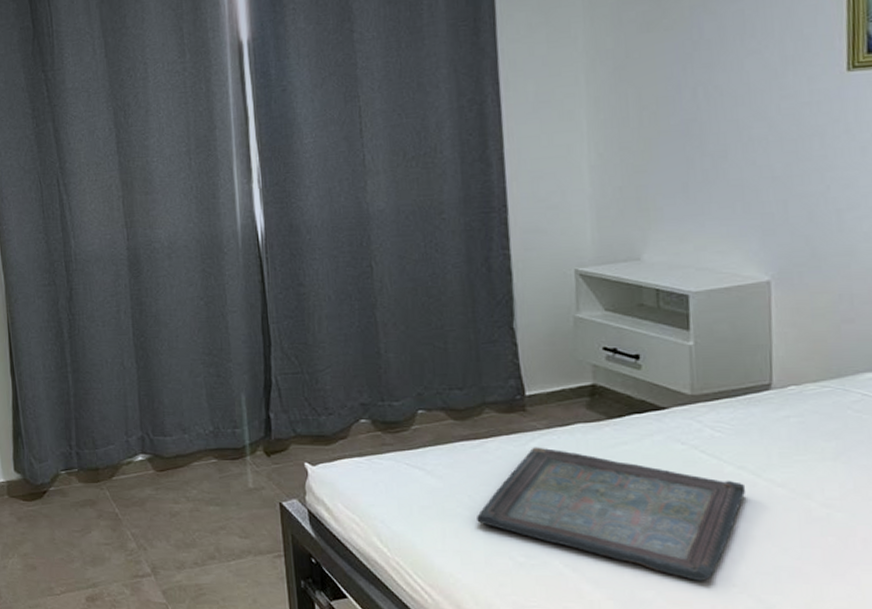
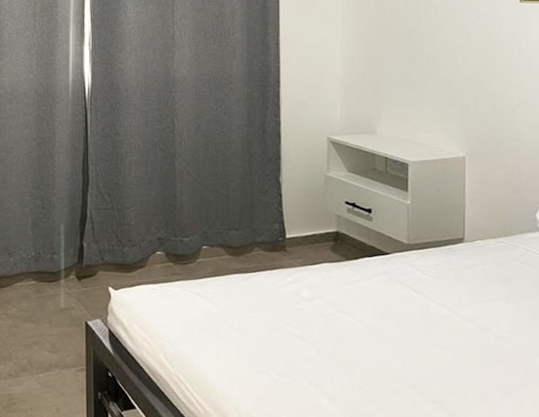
serving tray: present [477,447,746,581] -> none [244,281,444,398]

